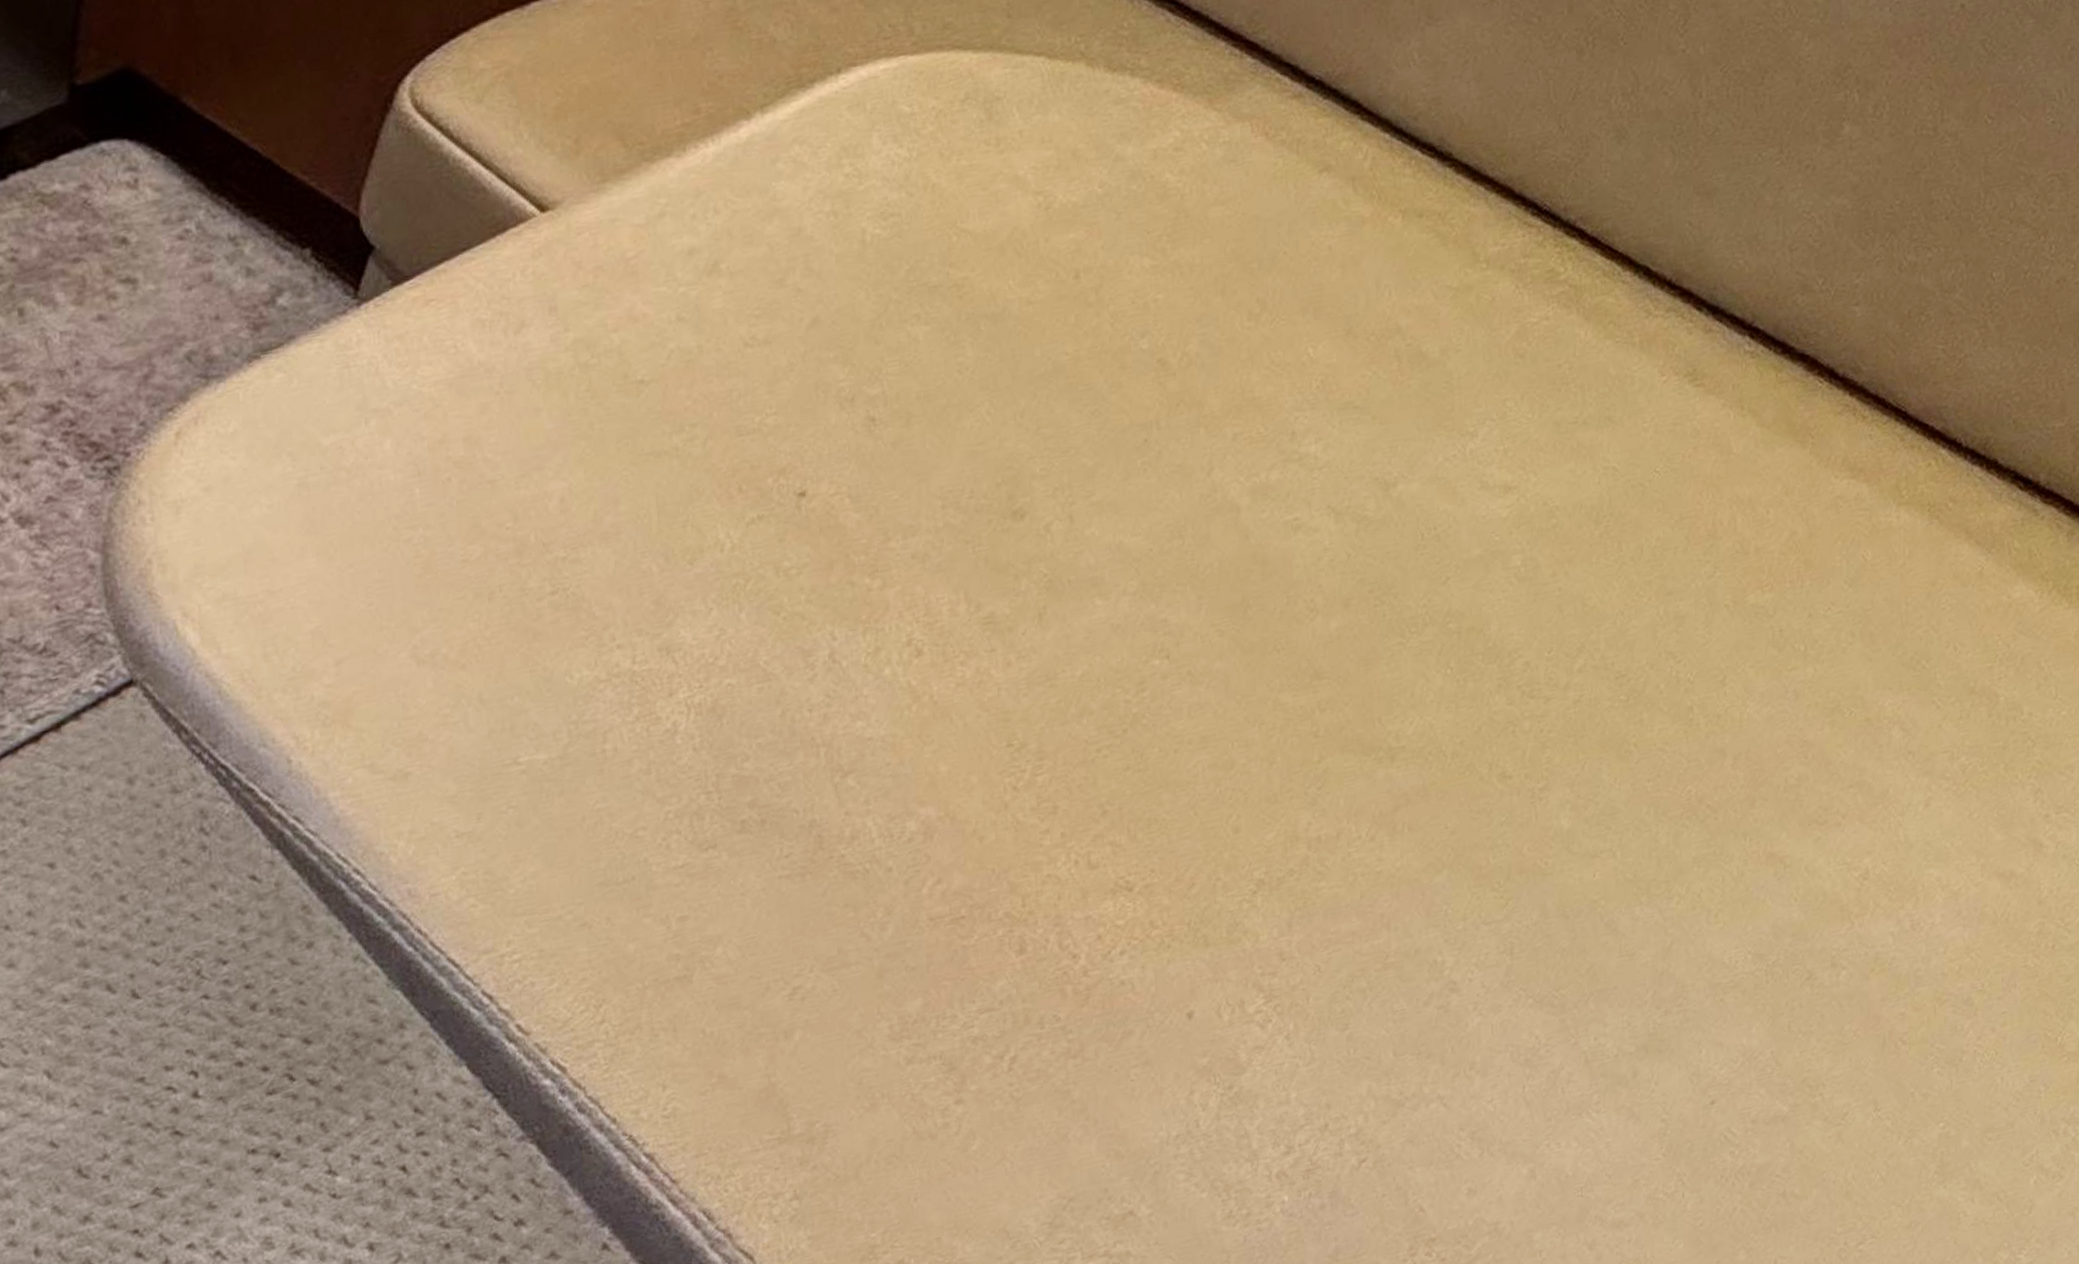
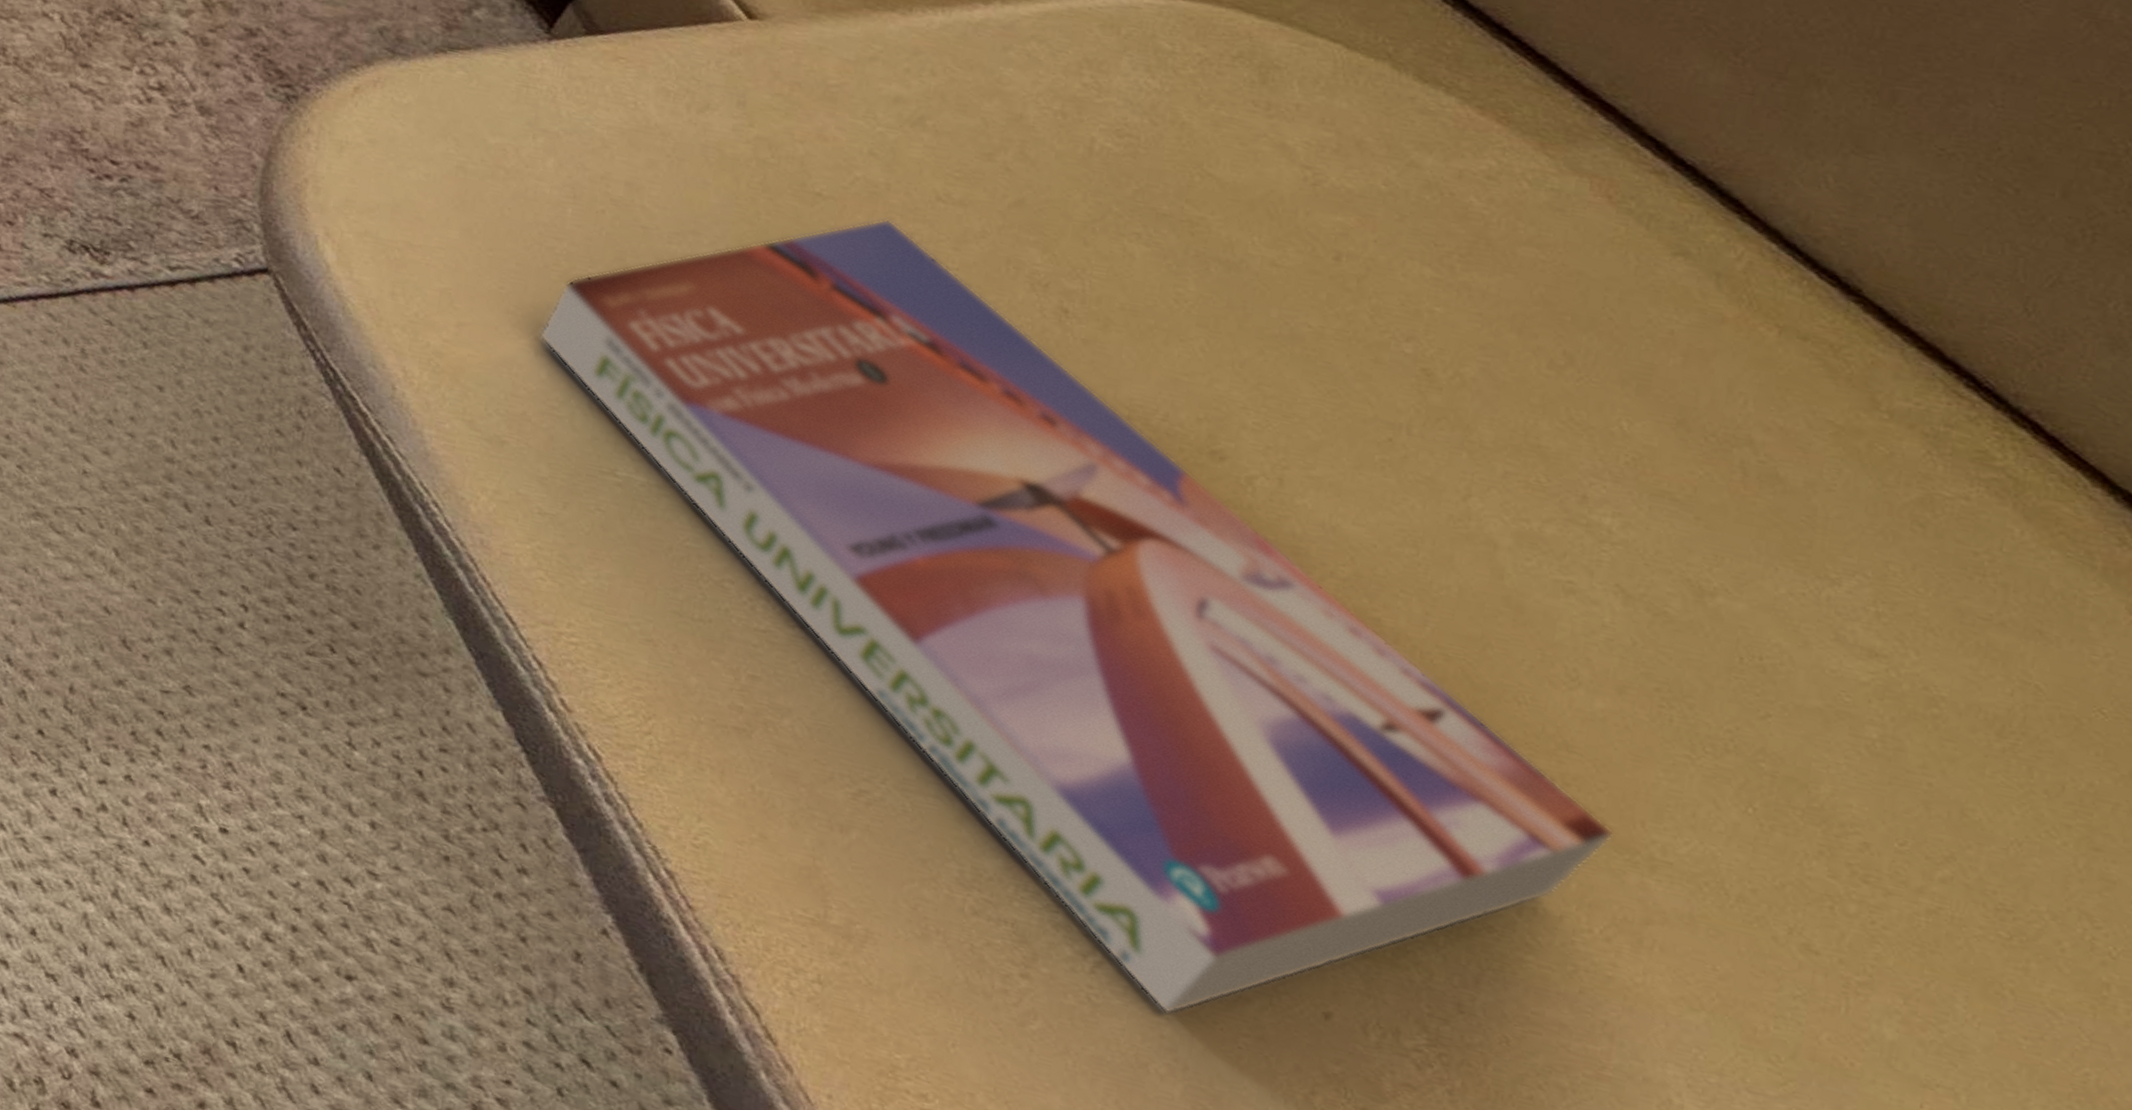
textbook: none [416,383,1362,1079] -> present [539,218,1615,1015]

